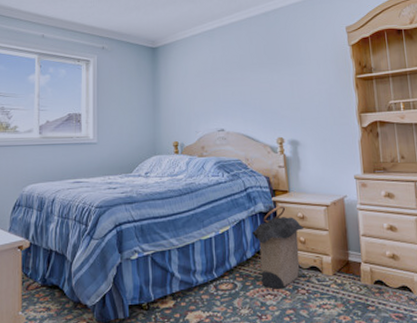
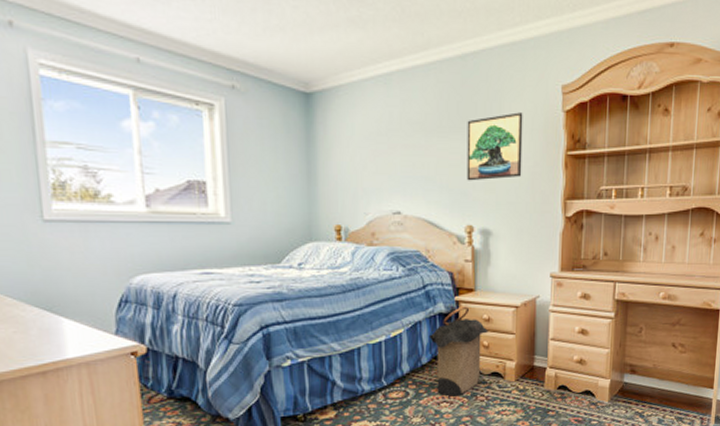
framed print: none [272,49,320,103] -> present [467,112,523,181]

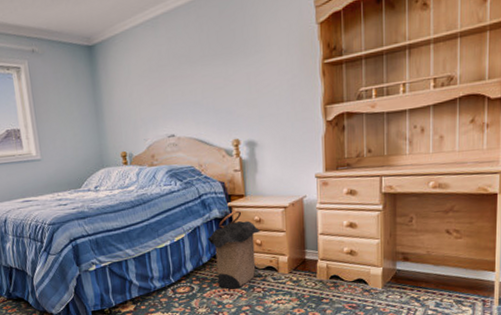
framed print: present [467,112,523,181] -> none [227,31,281,100]

